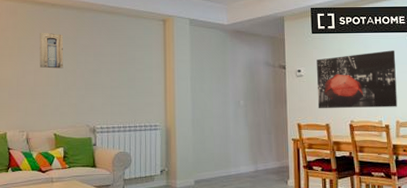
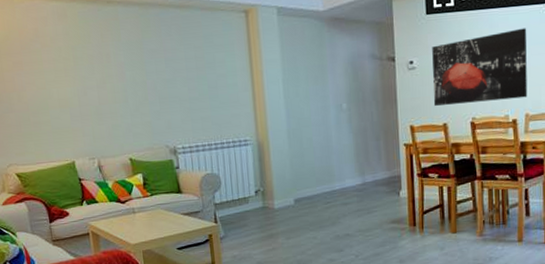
wall art: present [39,32,64,69] -> none [97,37,131,82]

